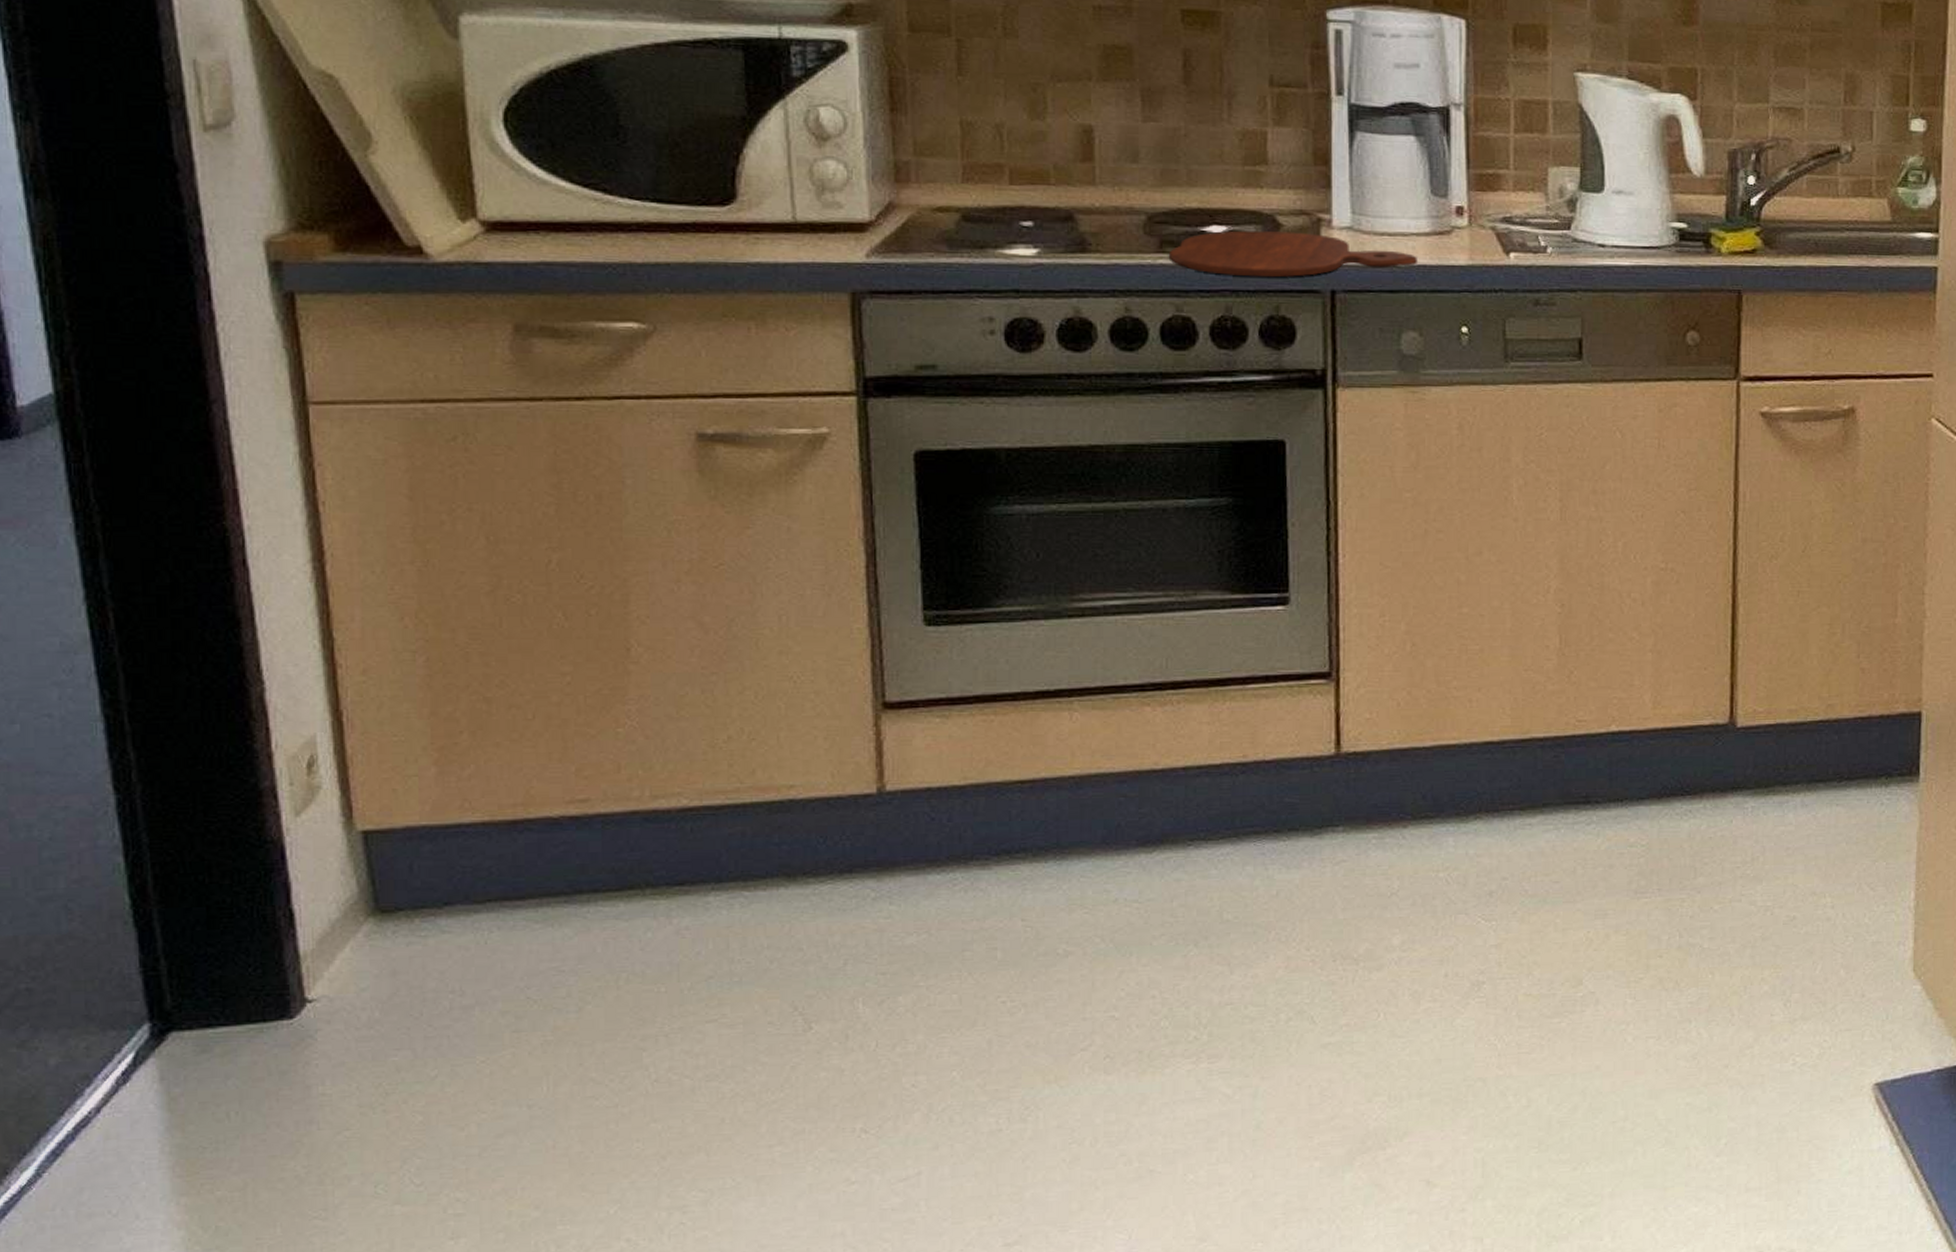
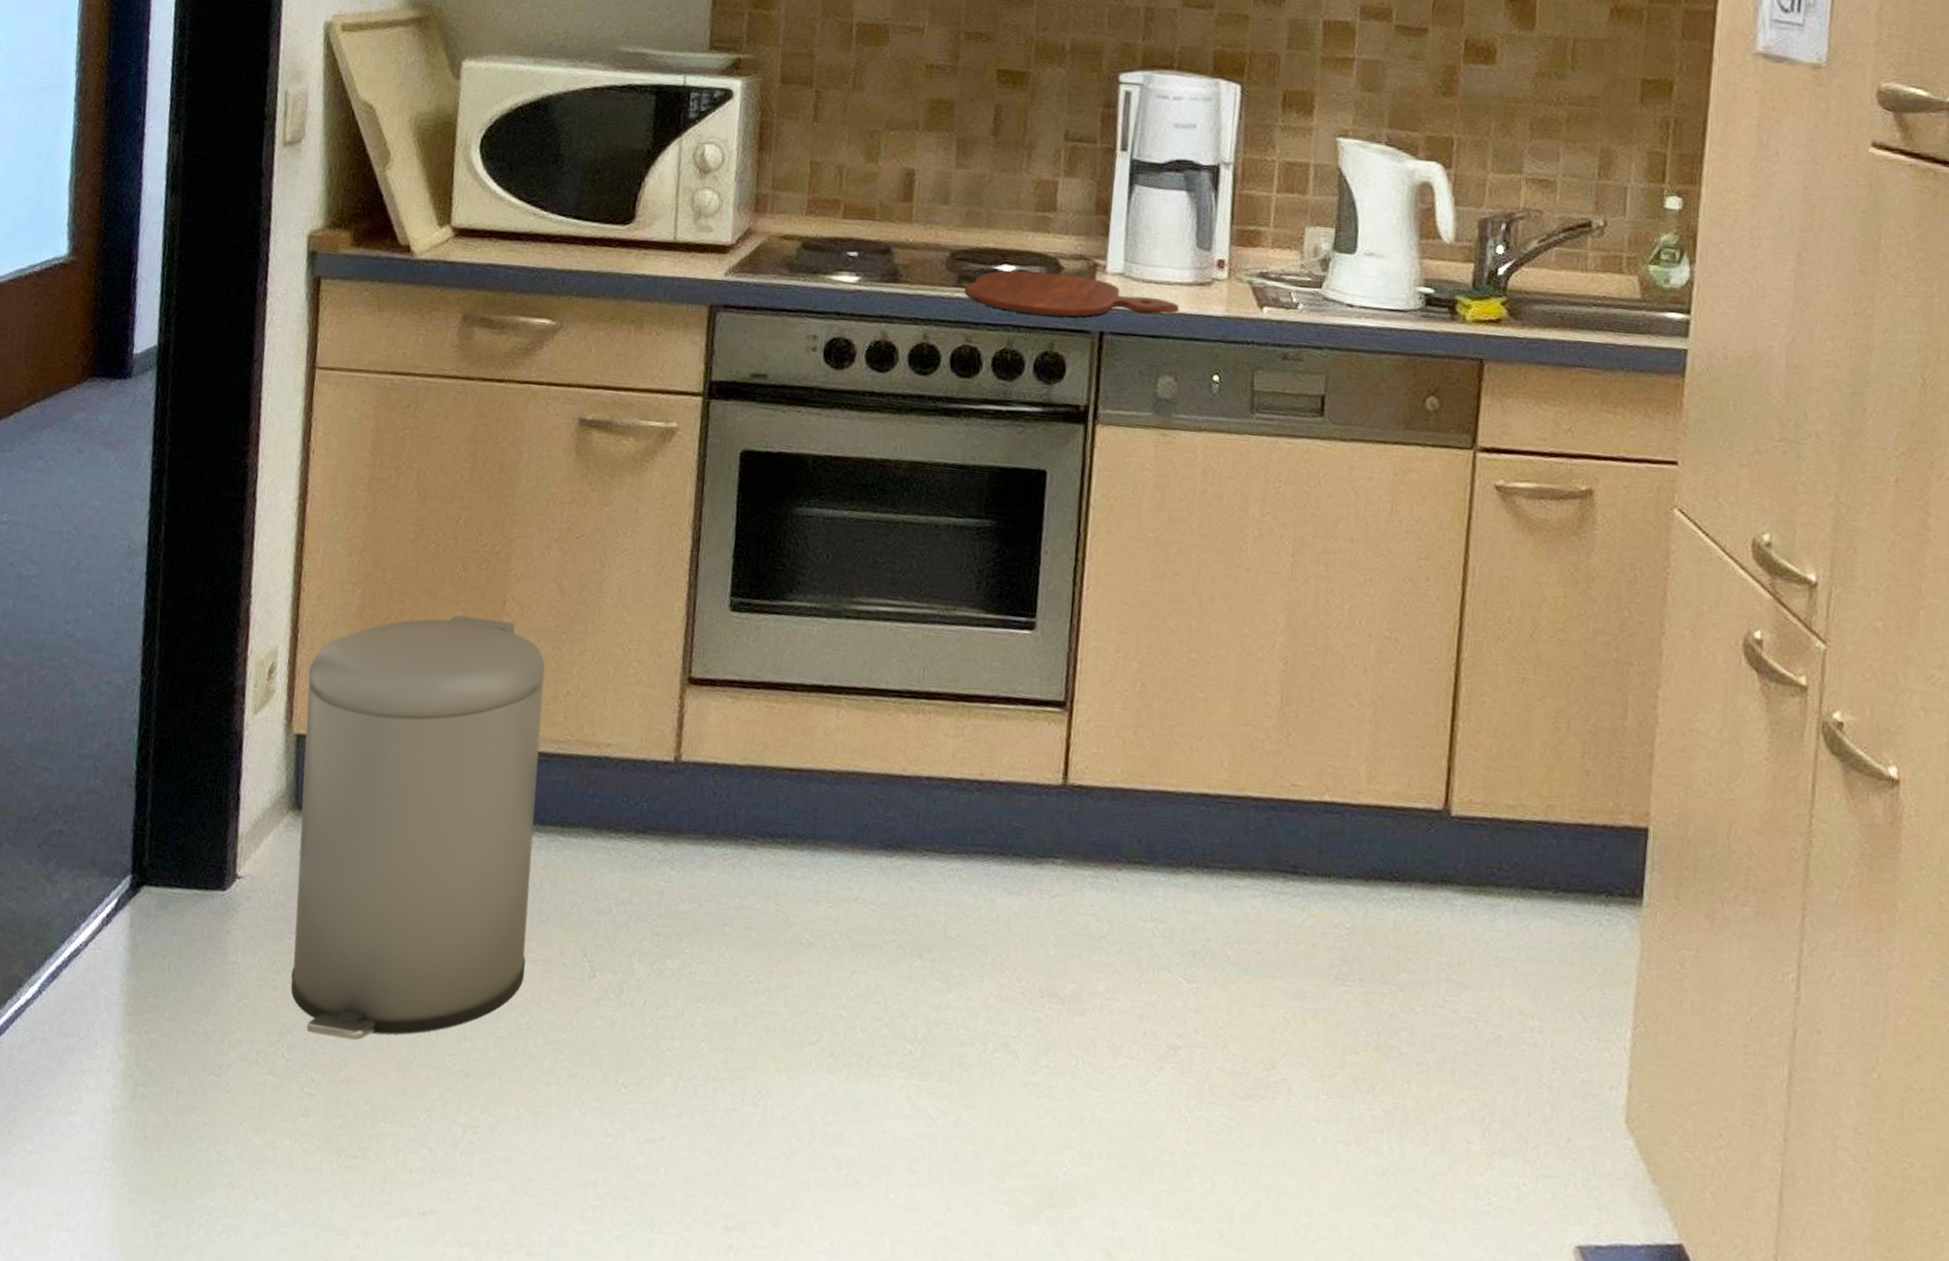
pedal bin: none [366,670,721,1151] -> present [291,615,545,1041]

